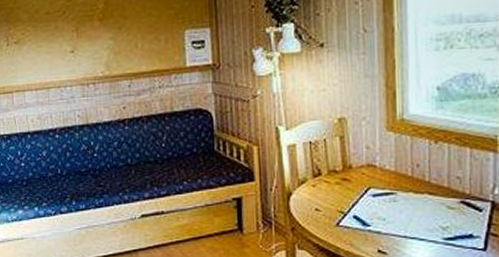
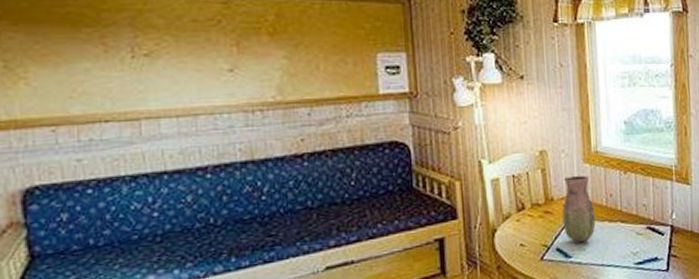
vase: none [361,143,399,212] -> present [562,175,596,243]

